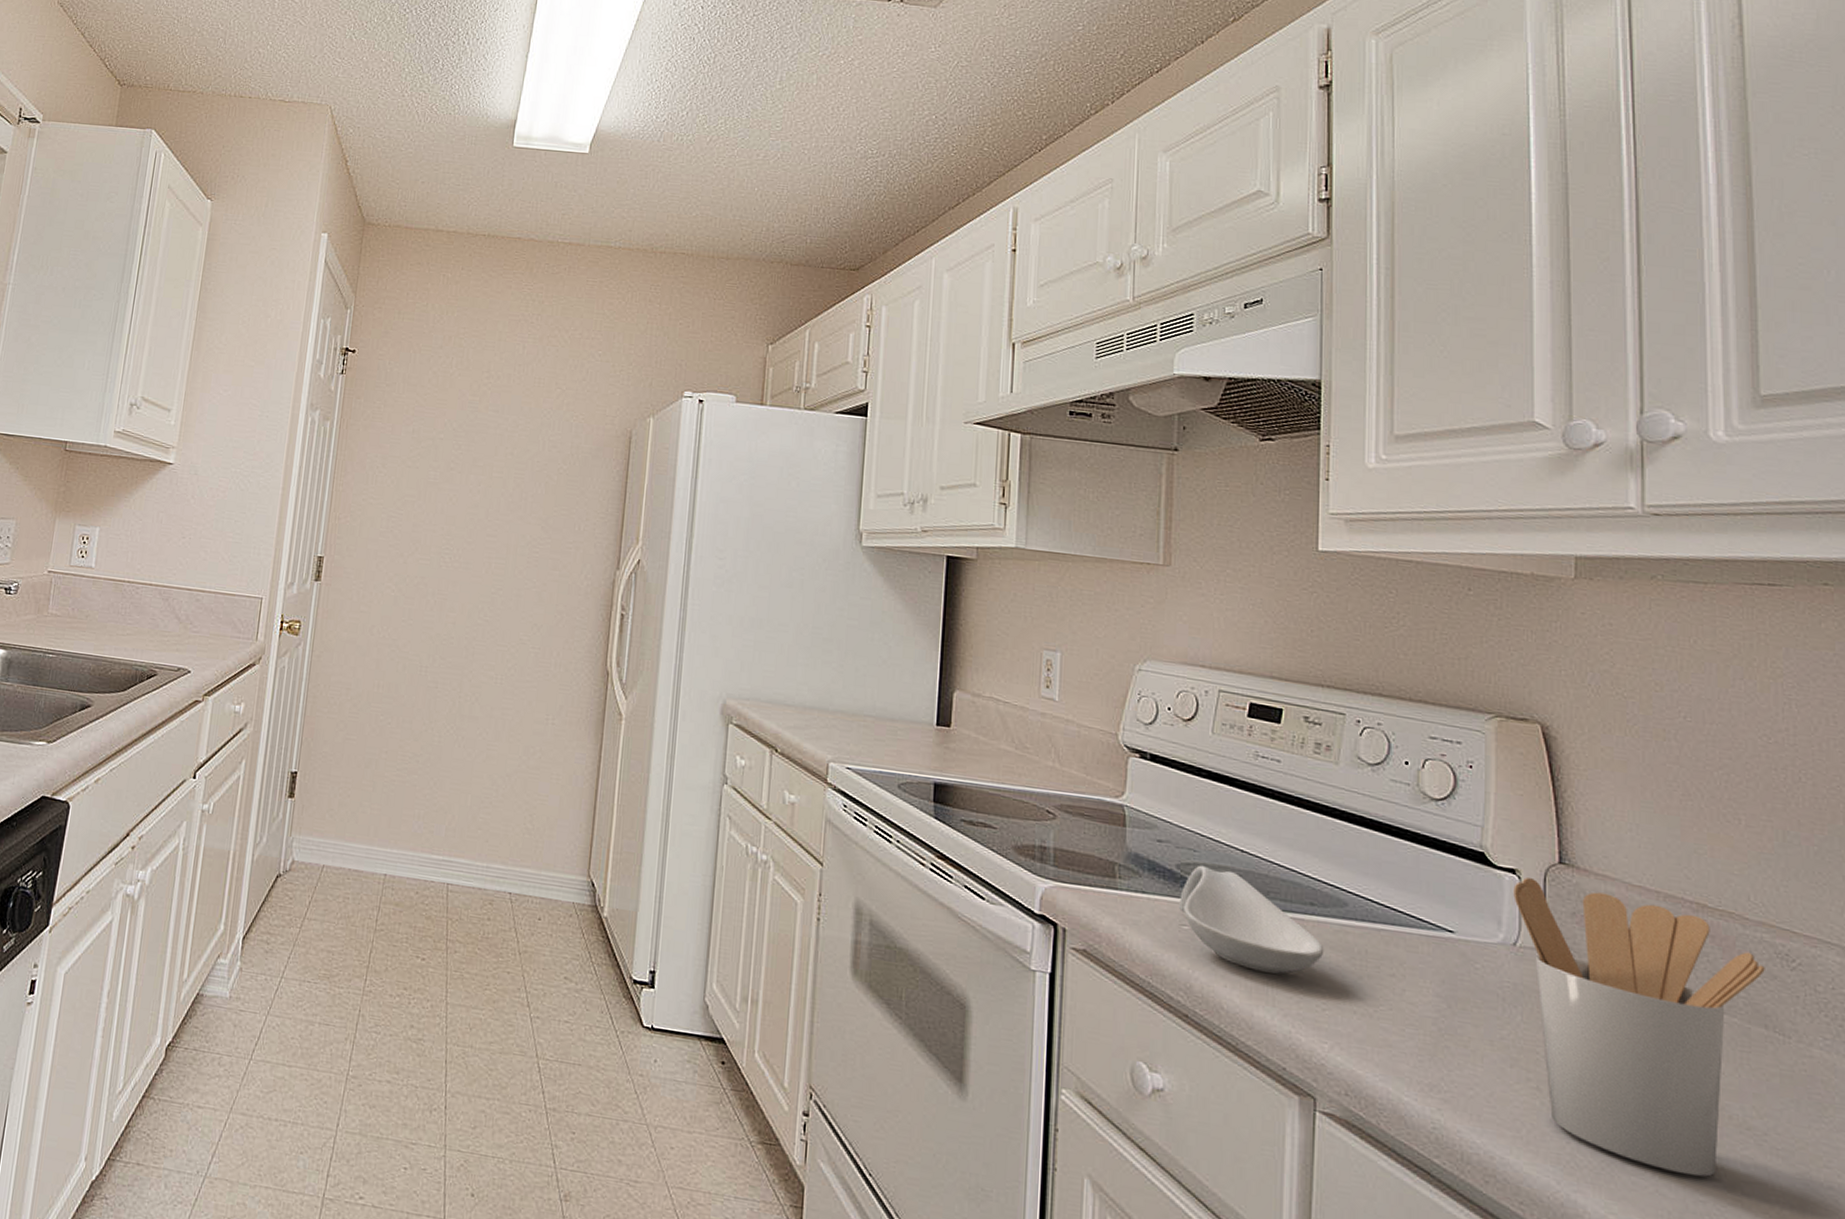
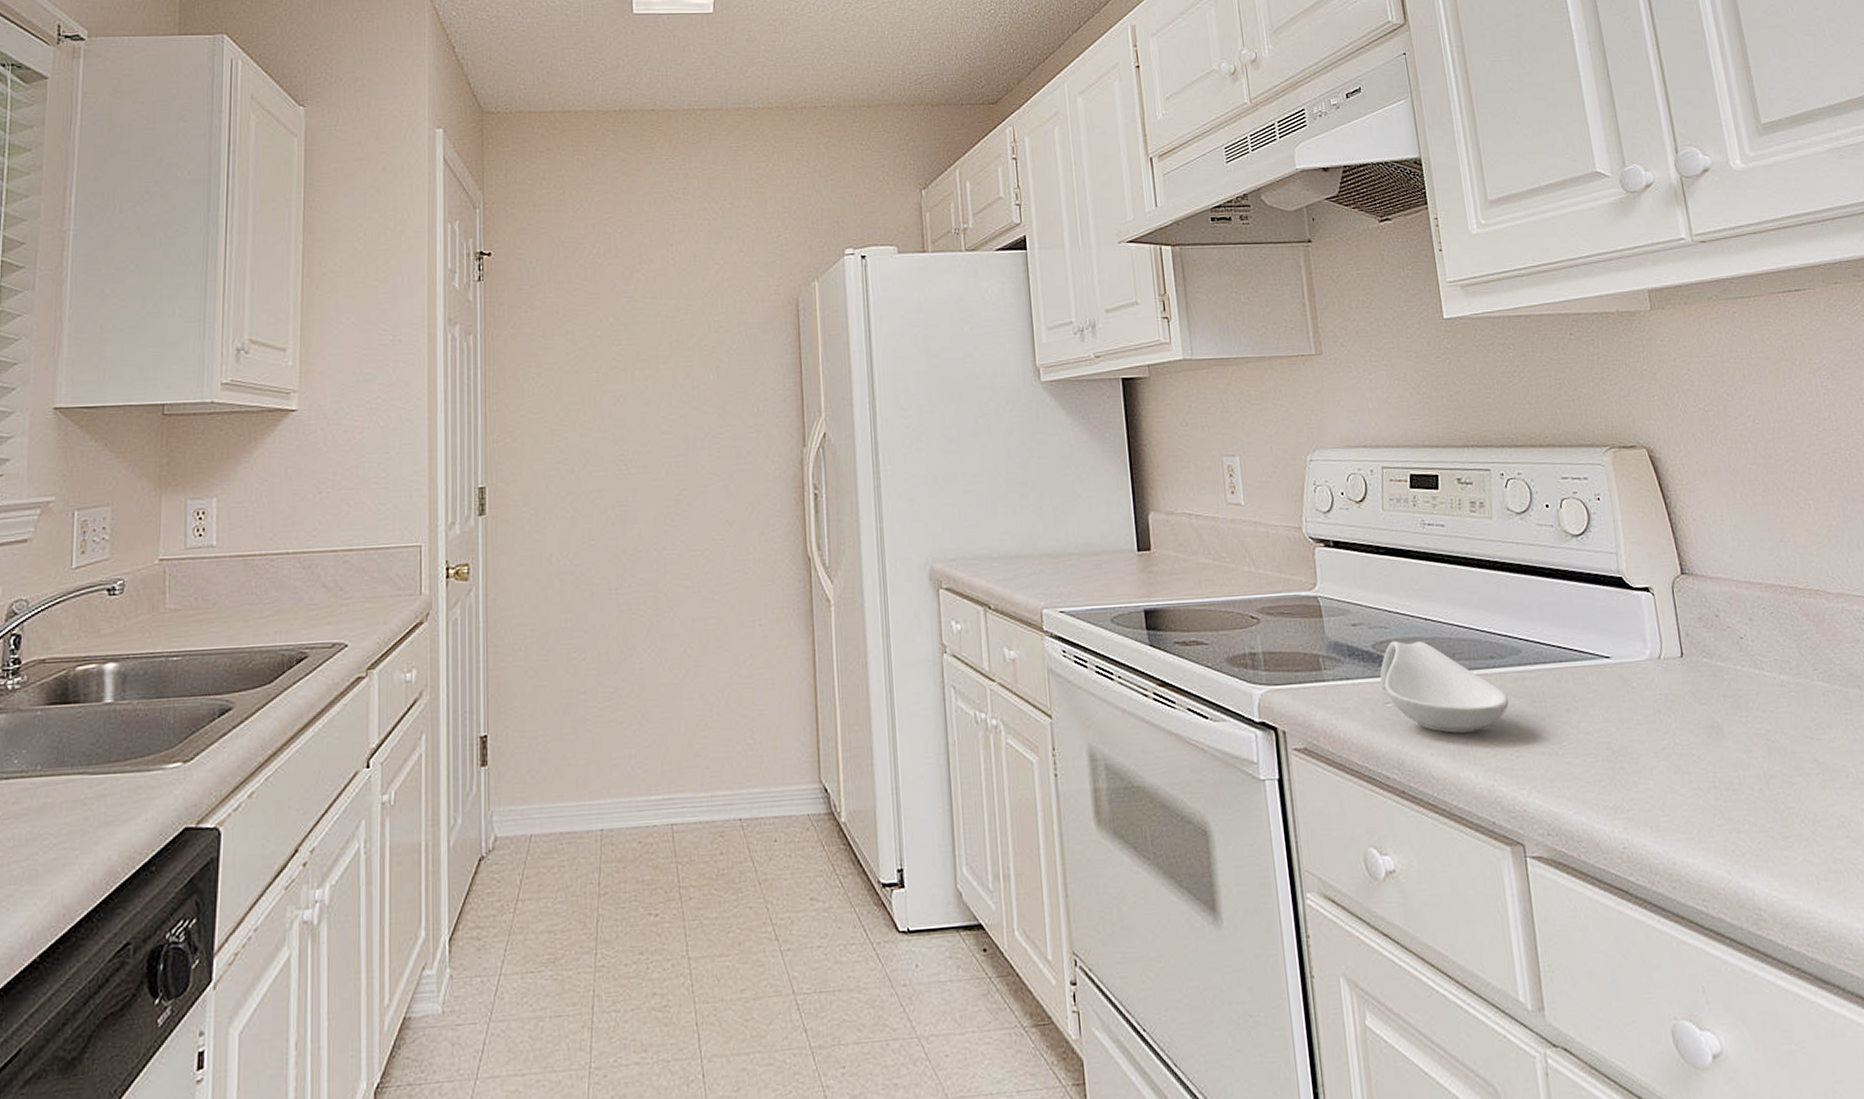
utensil holder: present [1513,878,1765,1177] -> none [1650,593,1850,839]

